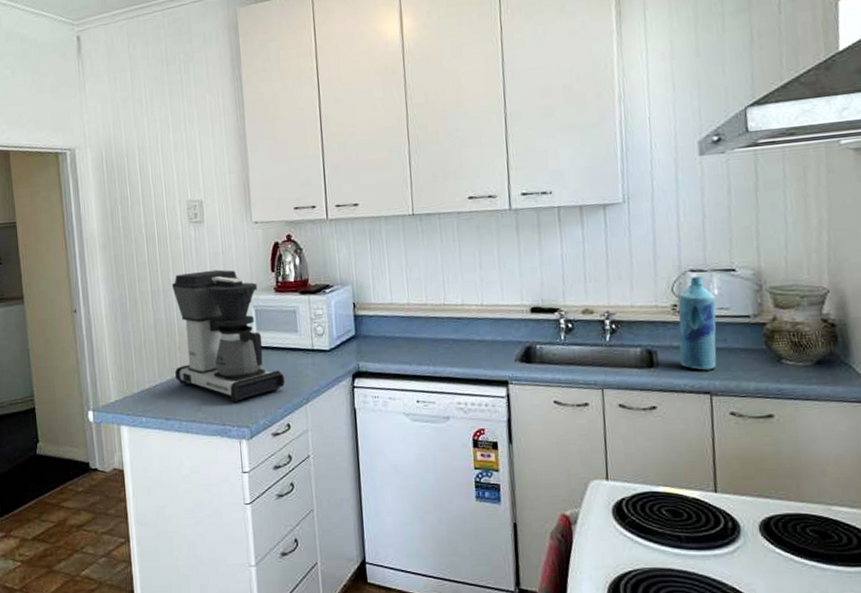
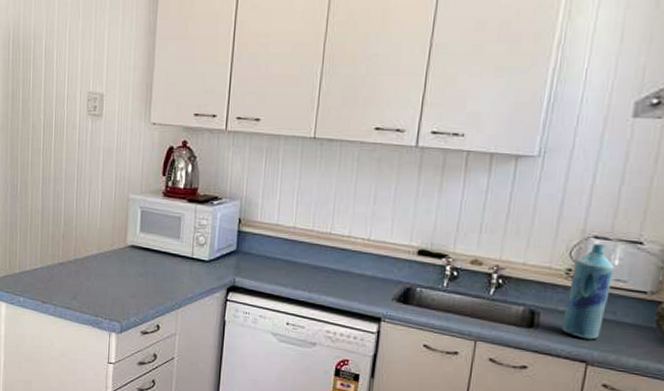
coffee maker: present [171,269,285,402] -> none [56,165,161,297]

